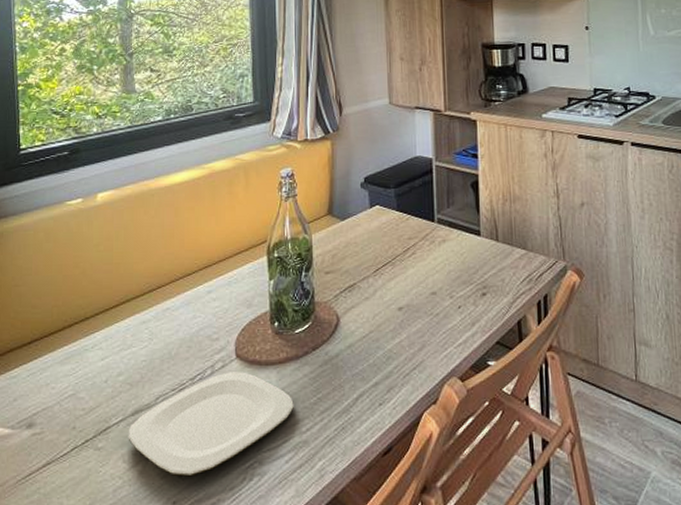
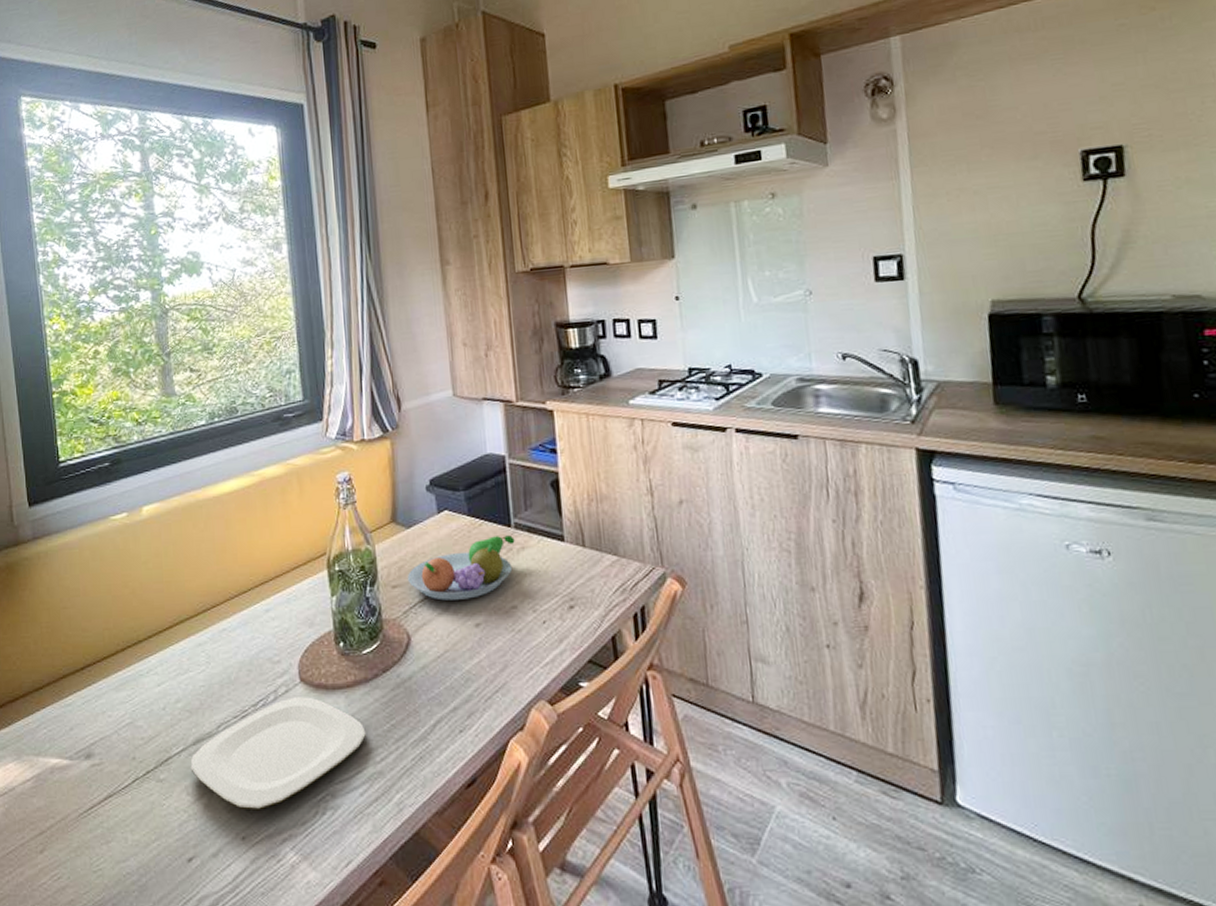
fruit bowl: none [339,229,437,286] -> present [407,535,515,601]

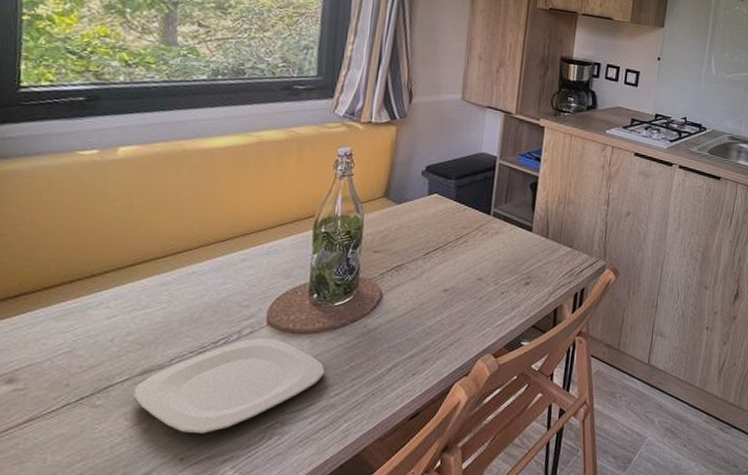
fruit bowl: present [407,535,515,601] -> none [389,220,491,269]

